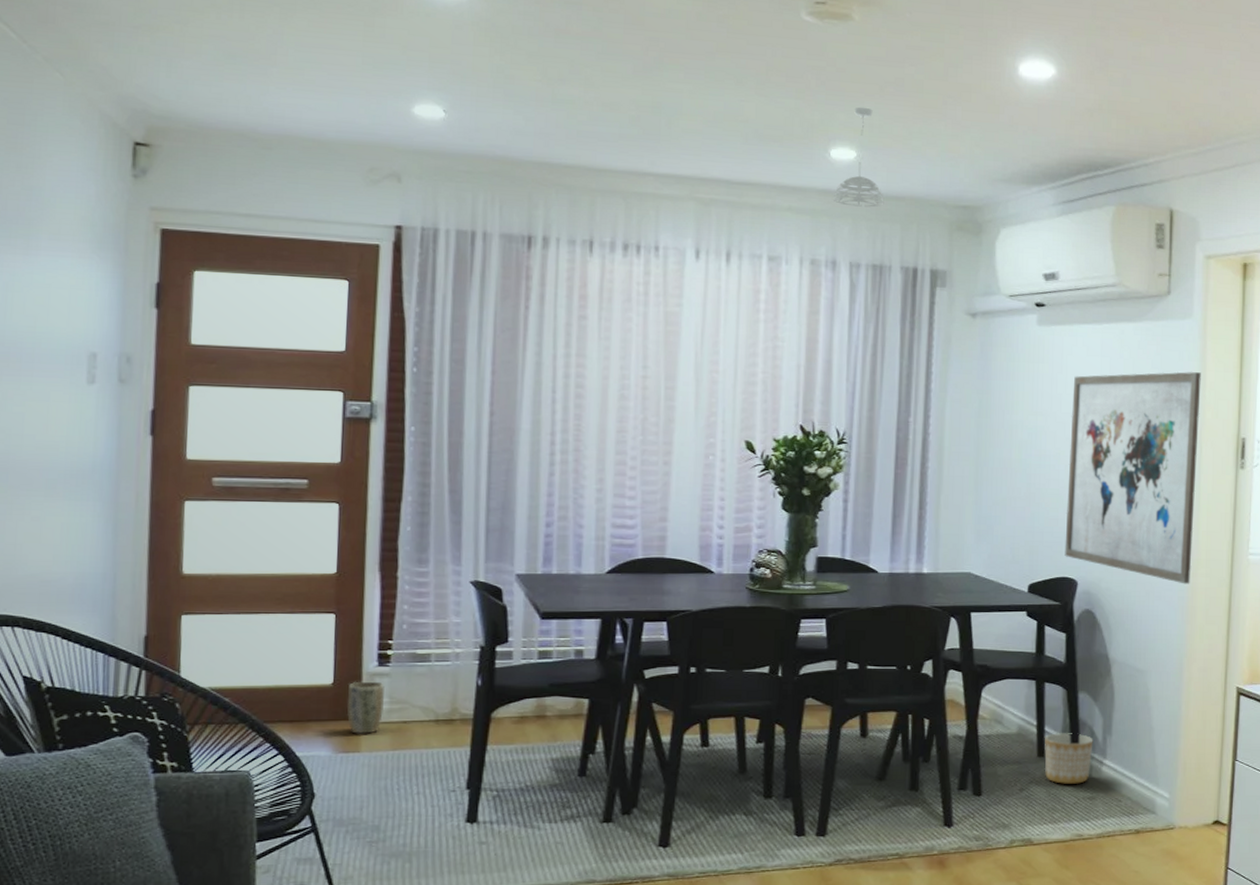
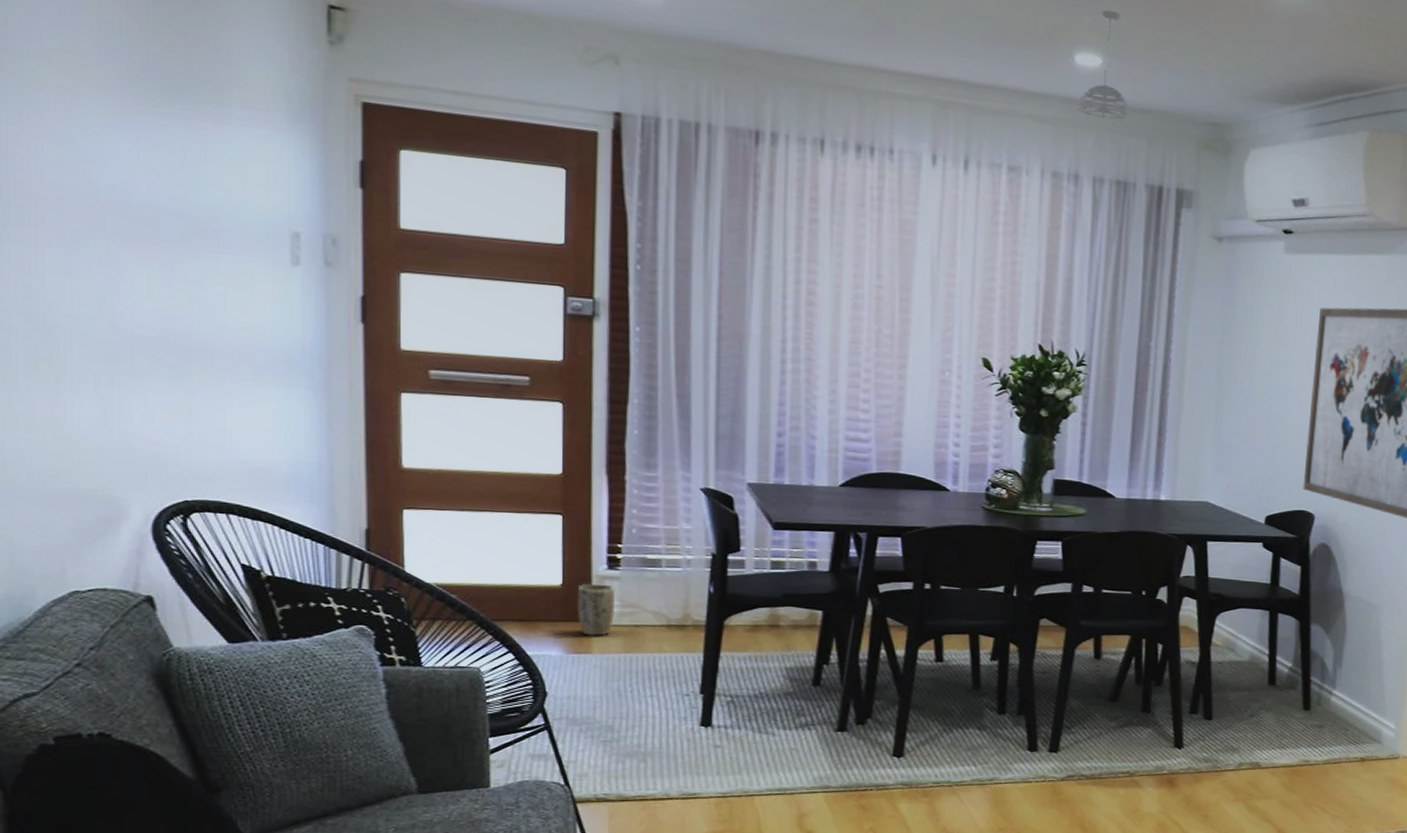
planter: present [1044,732,1093,784] -> none [1275,661,1324,712]

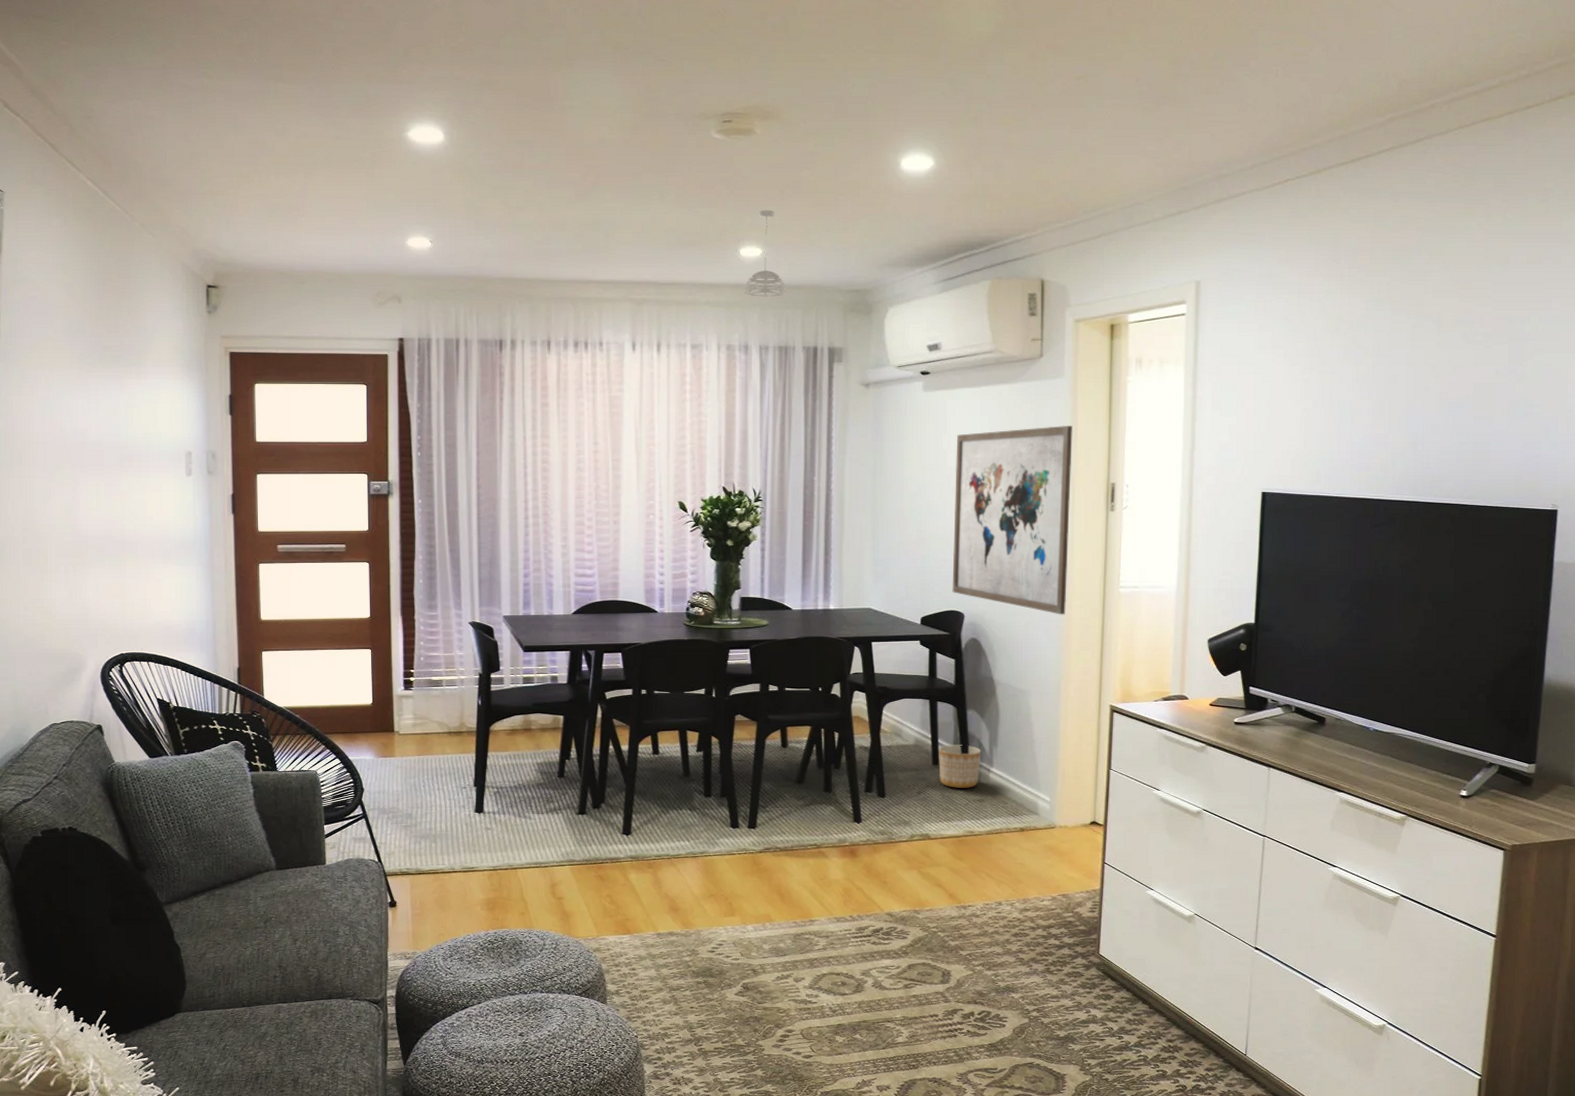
plant pot: present [576,583,616,636] -> none [383,701,411,743]
planter: none [1275,661,1324,712] -> present [939,744,981,788]

